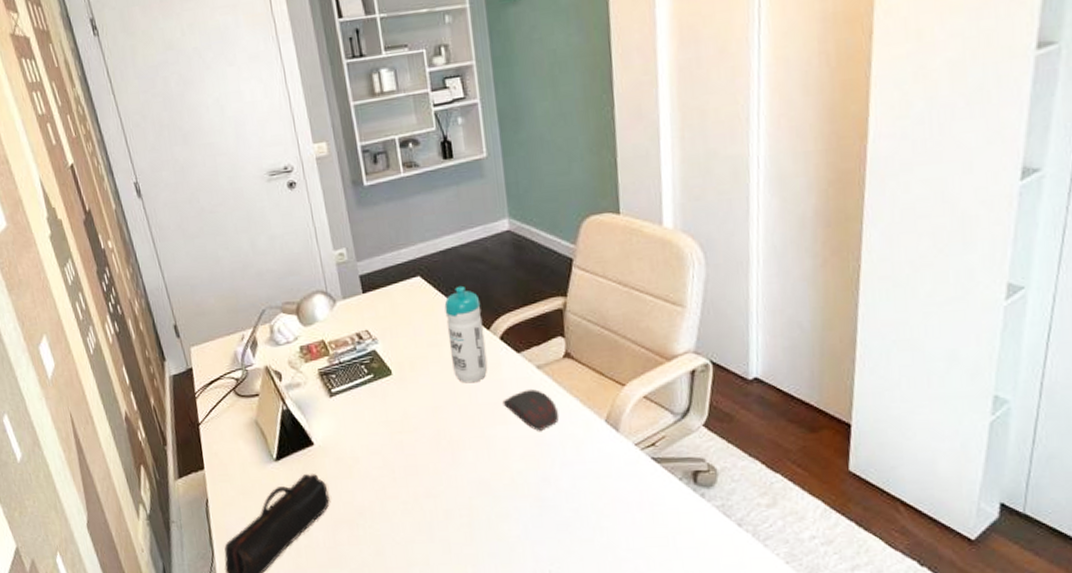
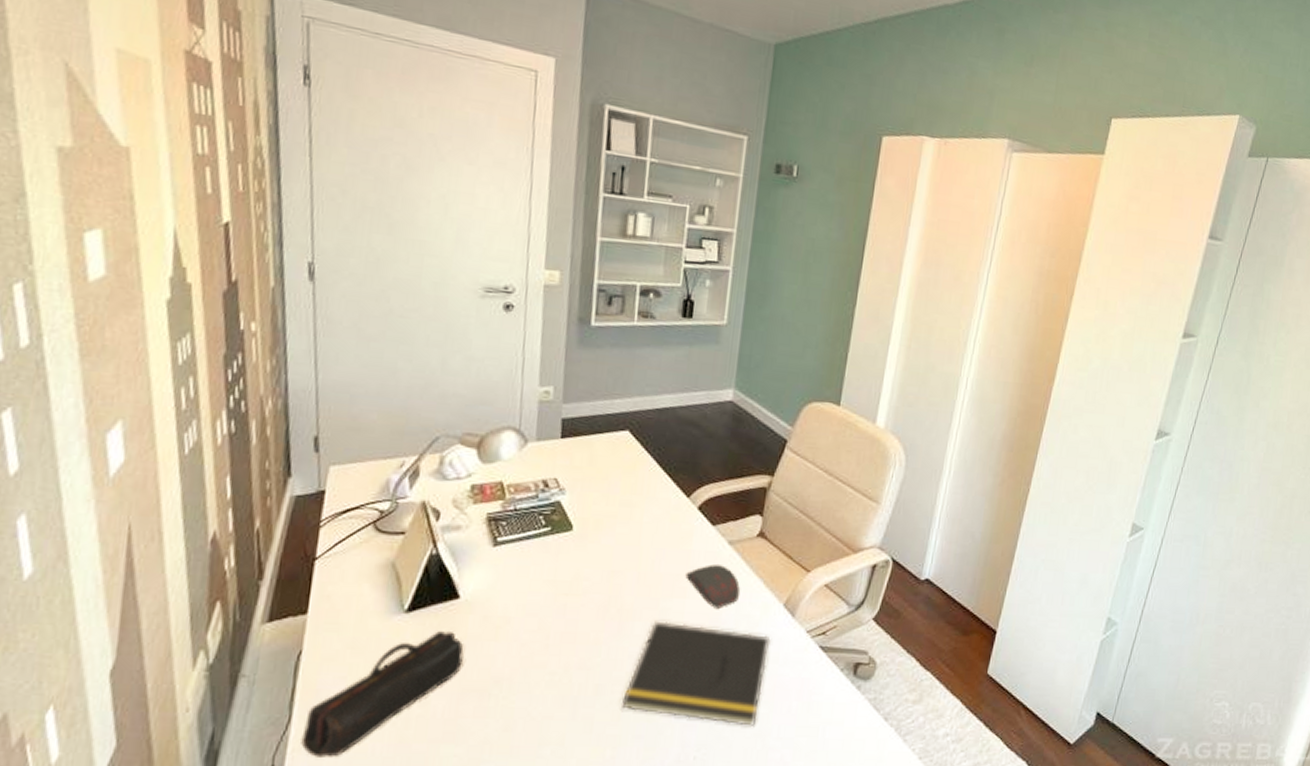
water bottle: present [444,285,488,384] -> none [641,447,687,551]
notepad: none [470,448,603,540] -> present [621,621,771,726]

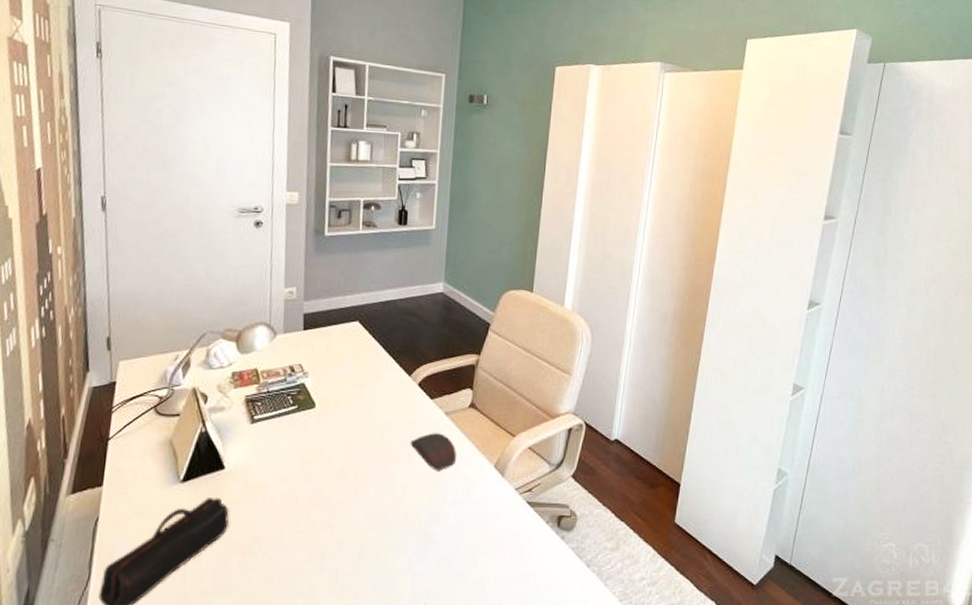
notepad: present [621,621,771,726] -> none [360,484,485,574]

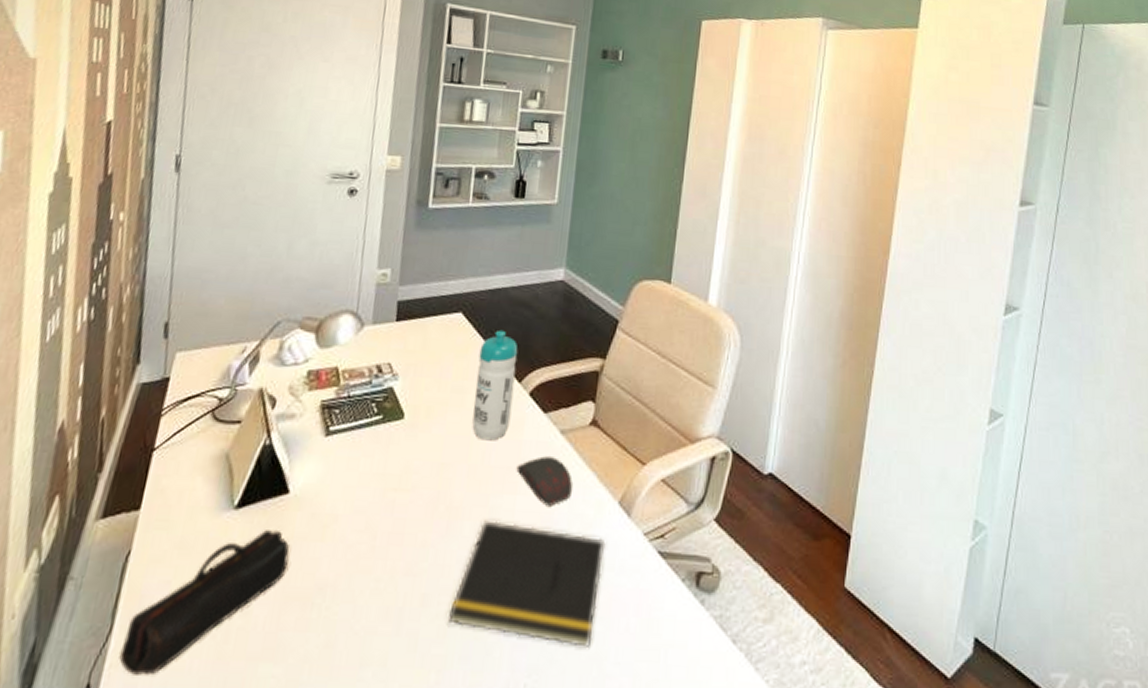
notepad: none [360,484,485,574] -> present [447,520,606,647]
water bottle: none [372,334,407,423] -> present [472,329,518,441]

